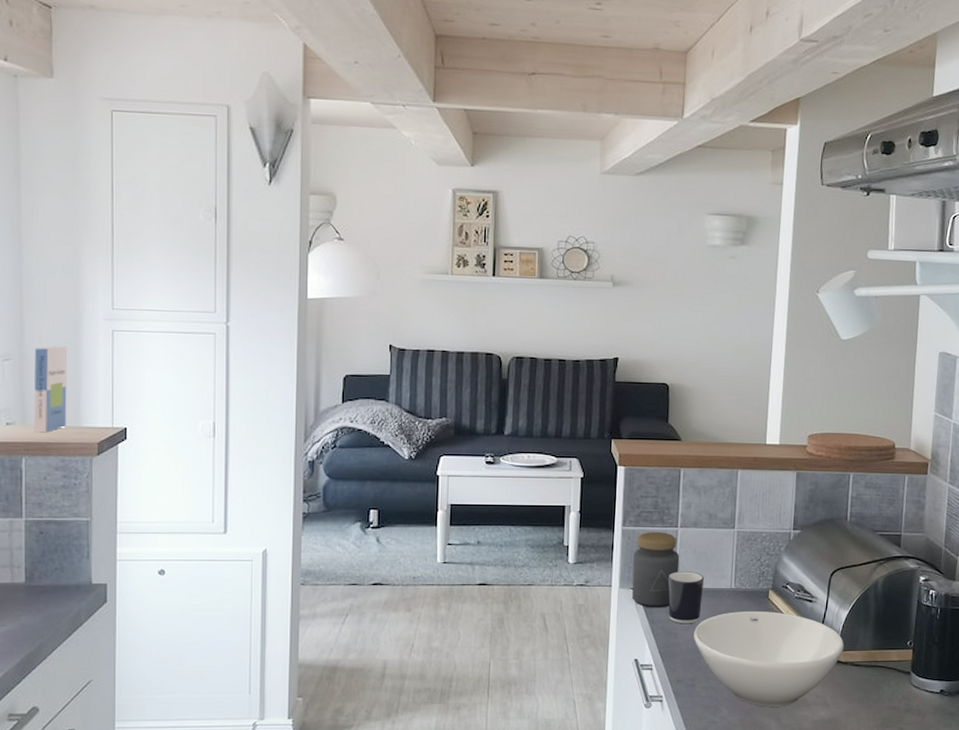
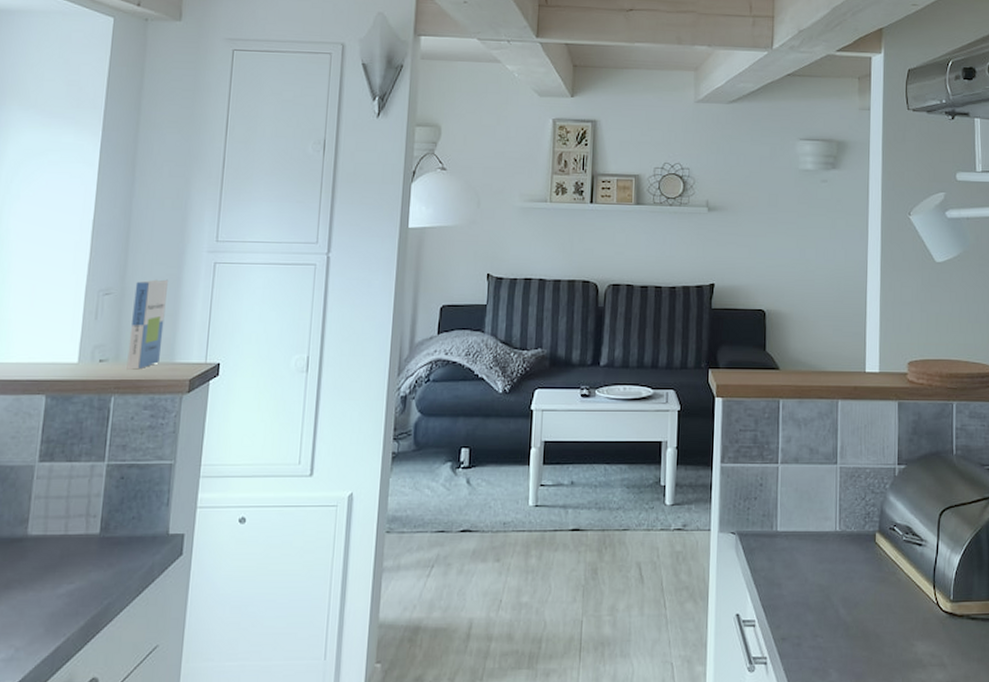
jar: present [632,532,680,608] -> none [732,469,781,555]
mug: present [667,572,705,624] -> none [769,513,808,573]
bowl: present [693,611,845,707] -> none [798,557,959,669]

